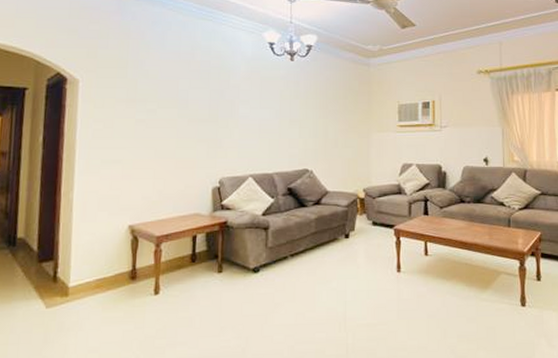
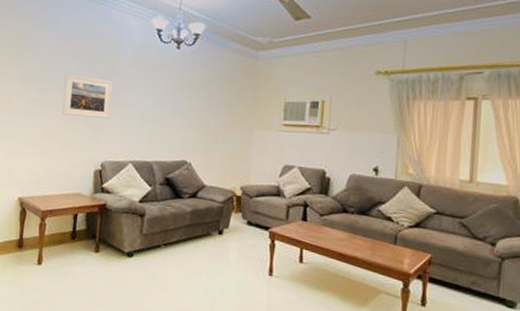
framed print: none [173,92,227,134] -> present [62,73,113,118]

